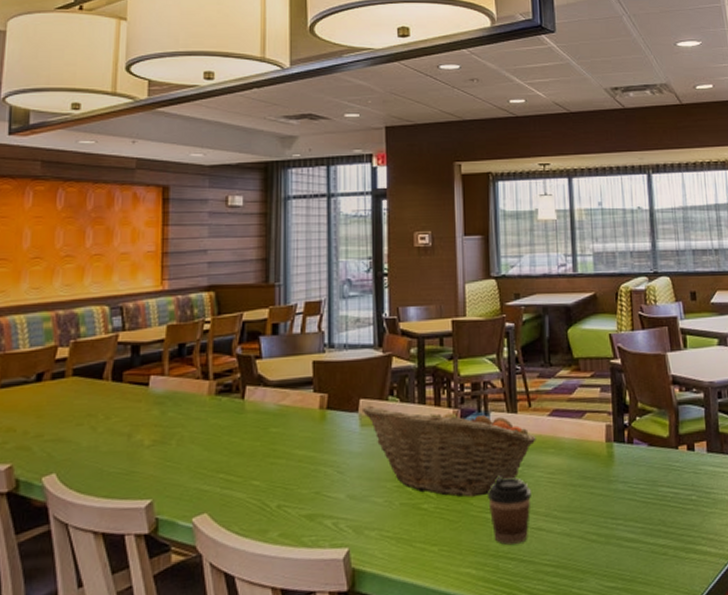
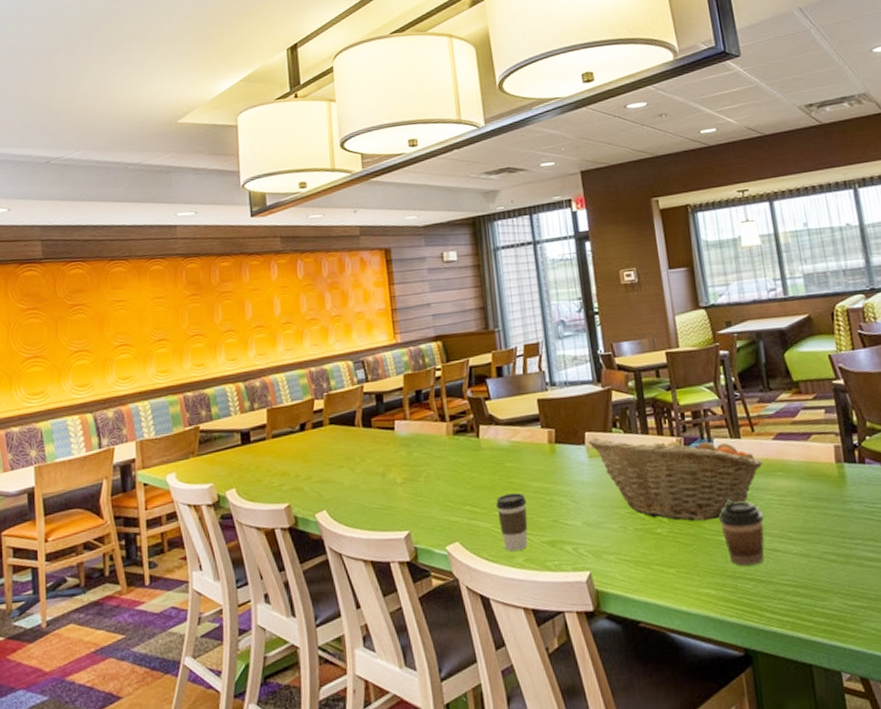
coffee cup: none [255,461,289,526] -> present [496,493,528,552]

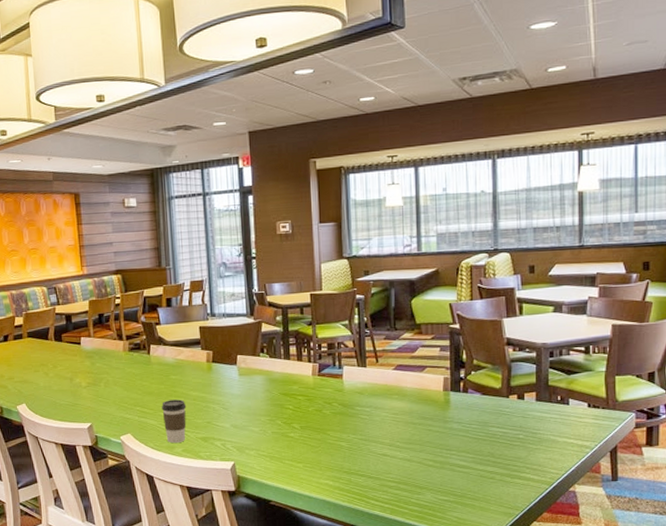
fruit basket: present [588,432,763,521] -> none [239,360,383,430]
coffee cup: present [719,499,765,566] -> none [342,414,378,465]

